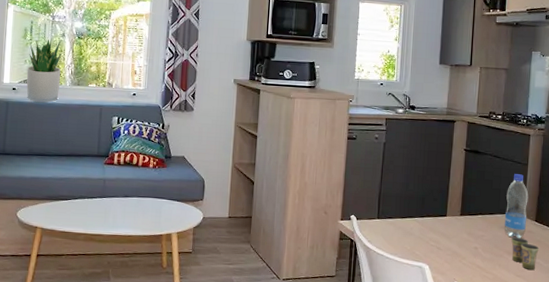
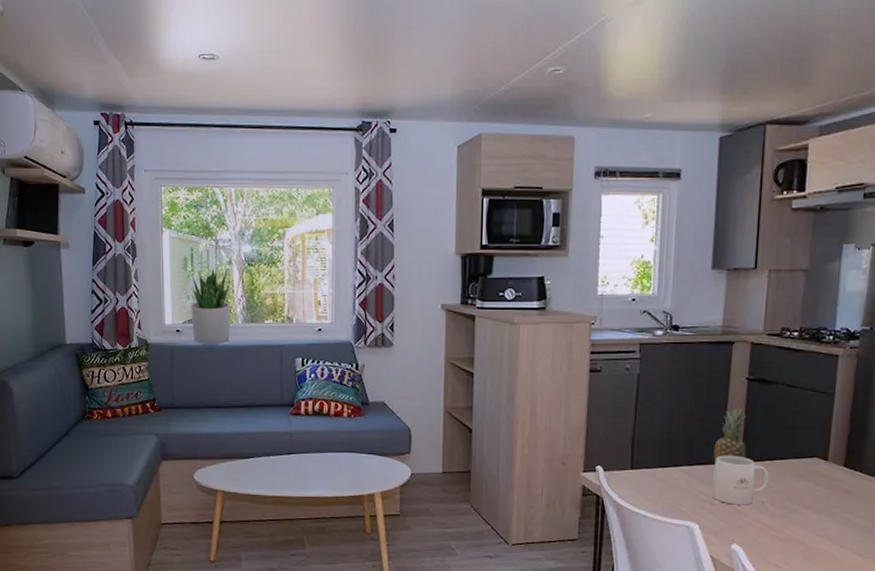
mug: none [439,209,482,251] -> present [712,455,770,505]
fruit: none [440,173,465,216] -> present [713,409,747,464]
bottle: present [504,174,529,238] -> none [800,407,835,488]
cup: present [511,237,539,270] -> none [810,487,849,527]

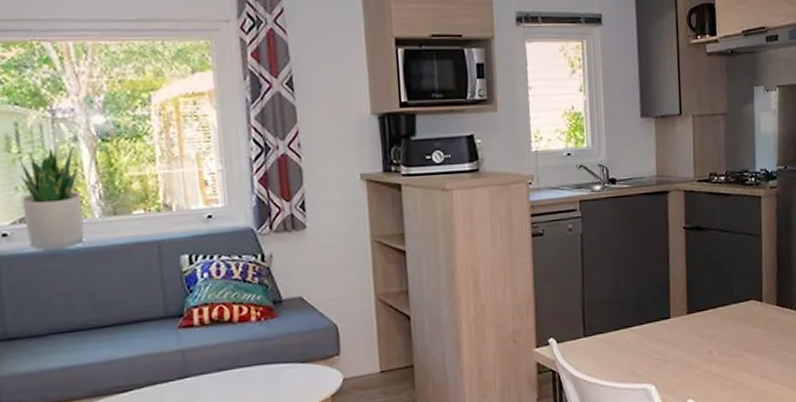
mug: present [712,455,770,505] -> none [662,308,715,360]
fruit: present [713,409,747,464] -> none [661,260,691,320]

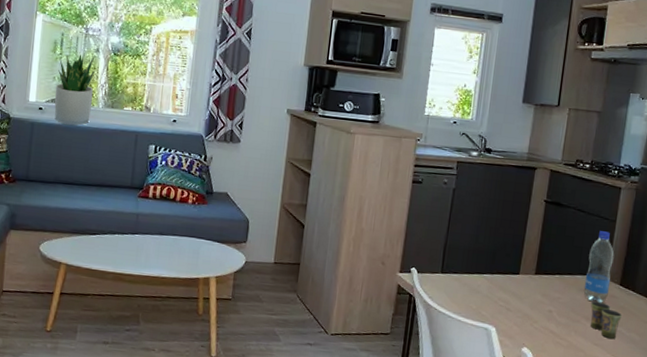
bottle: none [740,248,767,331] -> present [583,231,614,303]
cup: none [751,328,784,367] -> present [590,301,622,339]

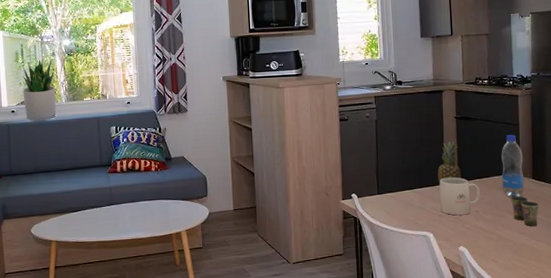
mug: none [509,267,558,313] -> present [438,177,481,216]
fruit: none [512,227,543,274] -> present [437,141,461,185]

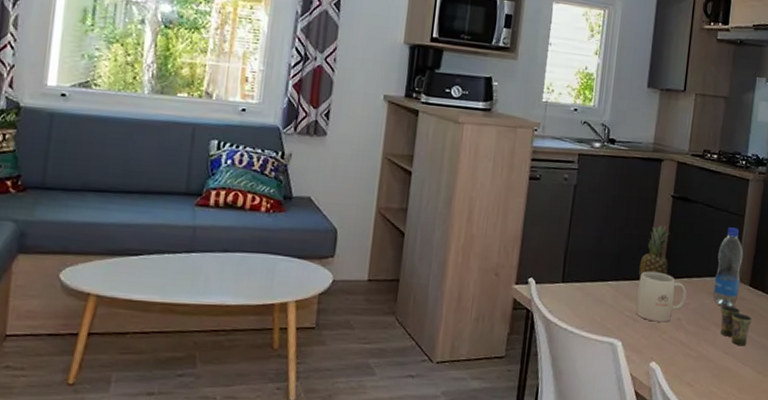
planter: present [22,58,56,122] -> none [82,24,140,117]

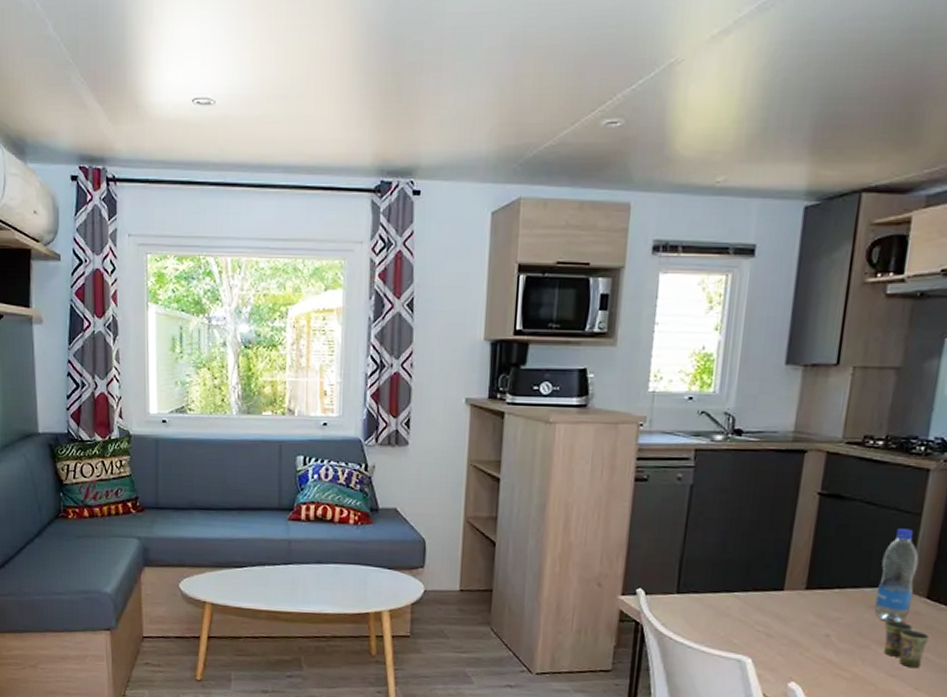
mug: present [636,271,687,322] -> none [770,580,839,639]
fruit: present [638,225,670,280] -> none [773,528,816,591]

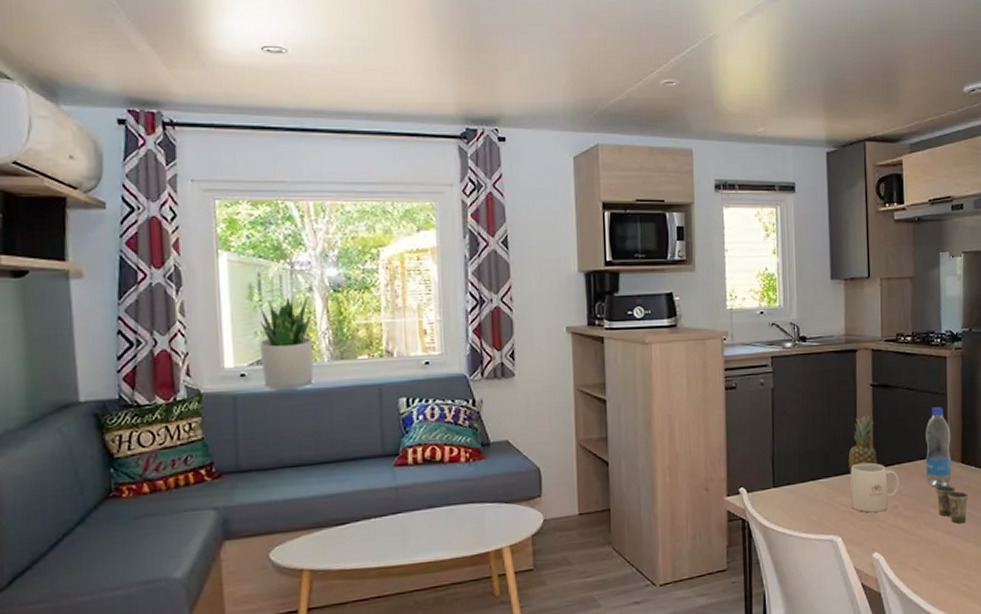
planter: none [179,348,224,440] -> present [259,294,314,391]
mug: none [770,580,839,639] -> present [849,462,900,513]
fruit: none [773,528,816,591] -> present [848,416,877,473]

